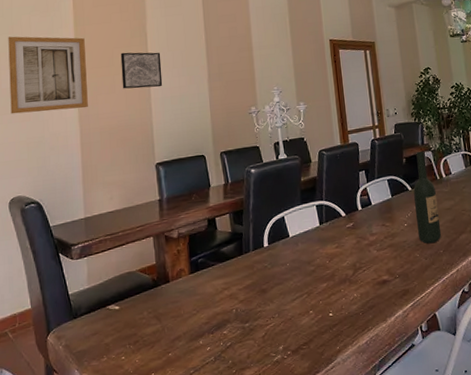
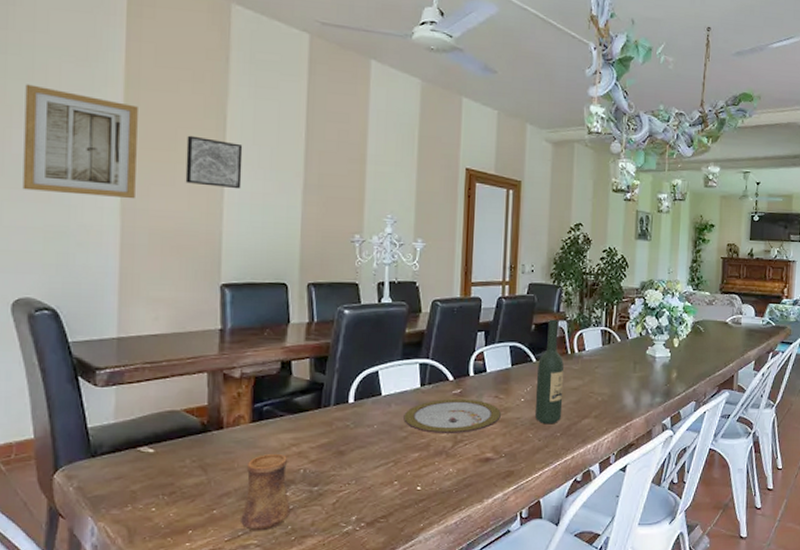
cup: none [190,297,230,368] -> present [241,453,291,531]
plate: none [309,230,390,264] -> present [403,398,501,434]

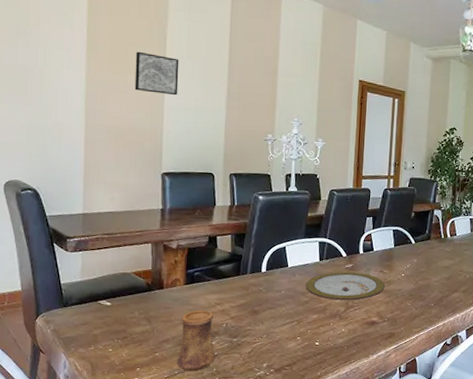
wall art: present [22,84,138,199] -> none [11,9,98,103]
wine bottle: present [534,319,564,425] -> none [413,208,438,296]

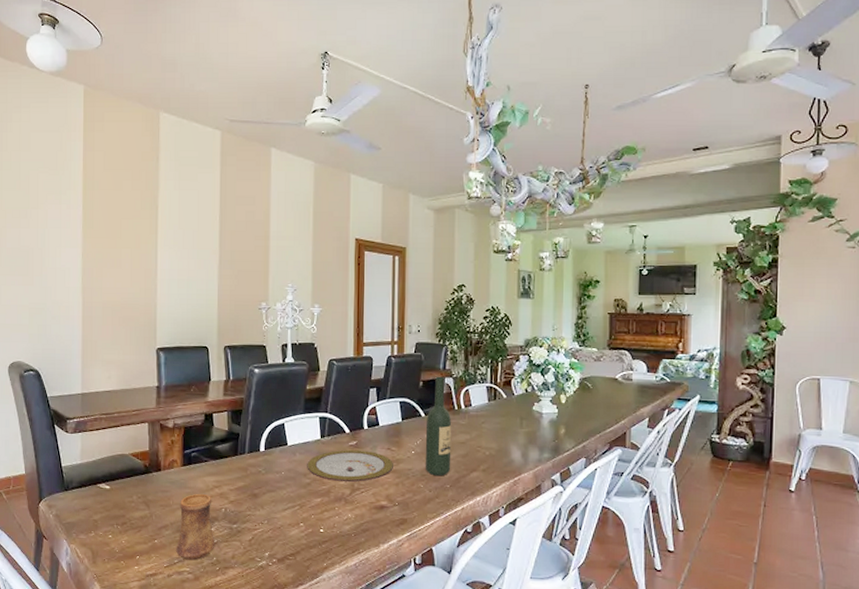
wall art: present [134,51,179,96] -> none [128,225,171,268]
wine bottle: none [413,208,438,296] -> present [425,376,452,476]

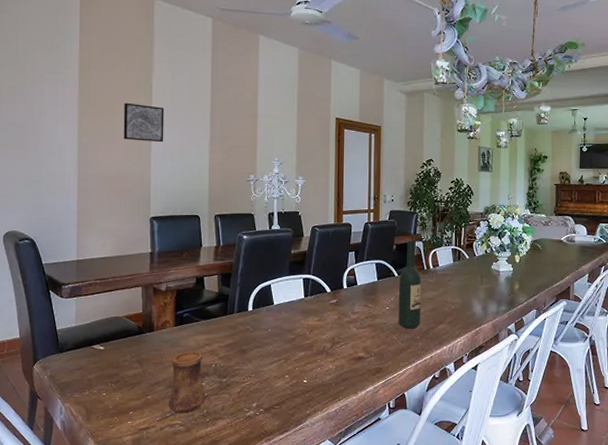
wall art: none [128,225,171,268] -> present [123,102,165,143]
plate: present [307,449,393,482] -> none [291,307,370,337]

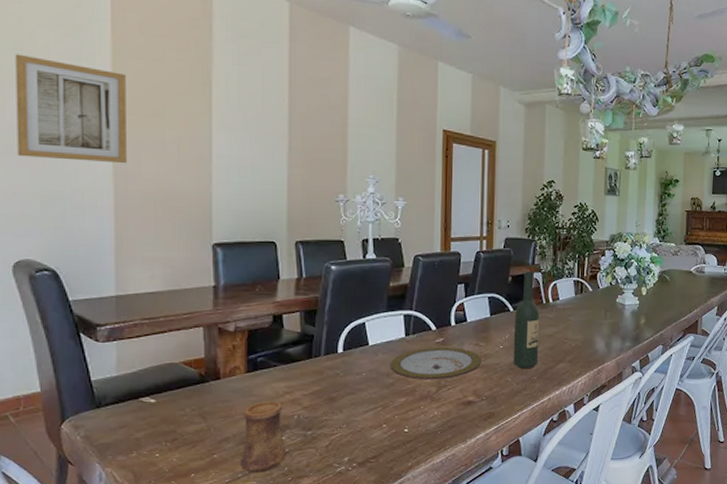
wall art: none [10,71,89,154] -> present [15,54,127,164]
wall art: present [123,102,165,143] -> none [174,102,229,153]
plate: none [291,307,370,337] -> present [390,346,481,380]

